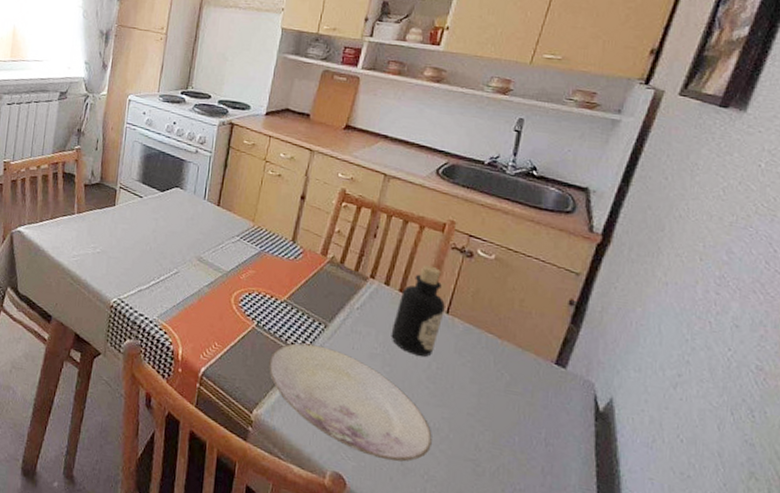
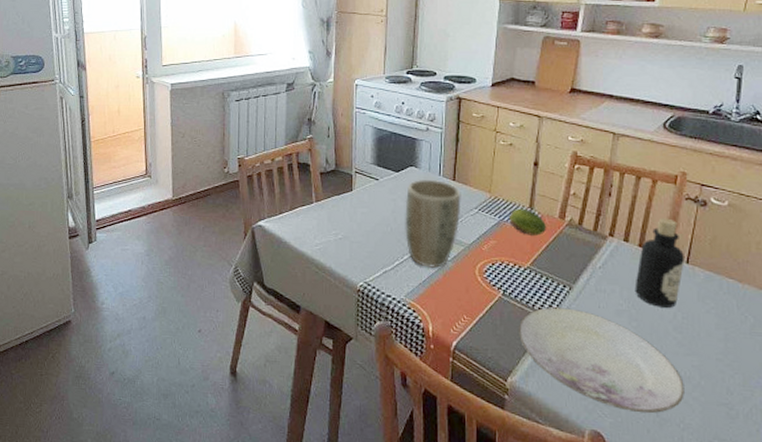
plant pot: none [163,201,224,292] -> present [405,179,461,268]
fruit: none [269,240,308,270] -> present [508,208,547,236]

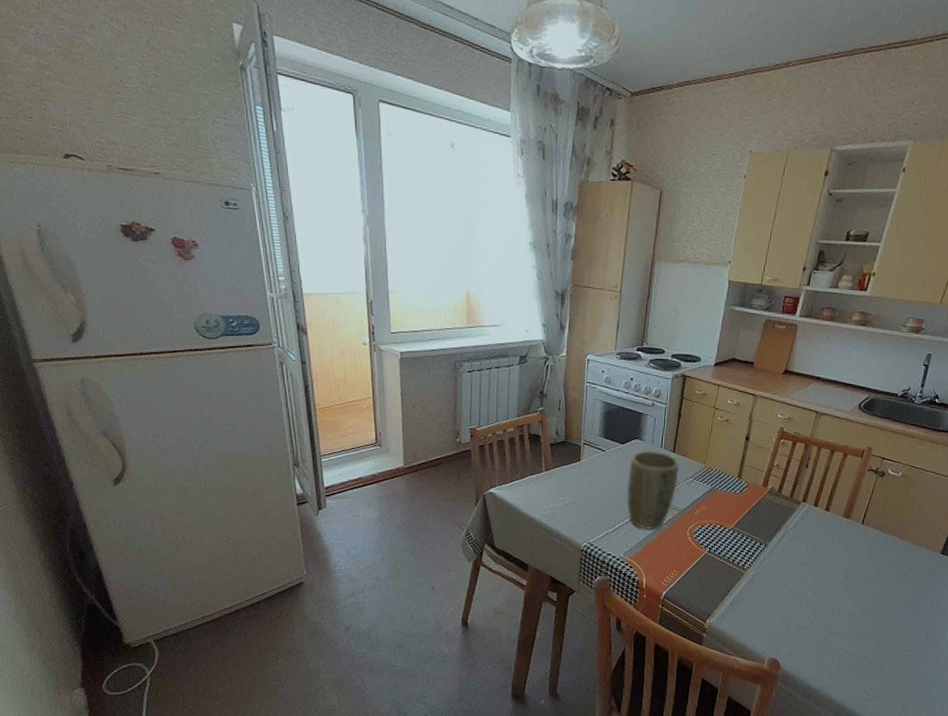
fruit: present [508,208,547,236] -> none [719,477,752,501]
plate: present [519,307,684,414] -> none [719,561,847,644]
bottle: present [634,218,684,309] -> none [817,486,861,561]

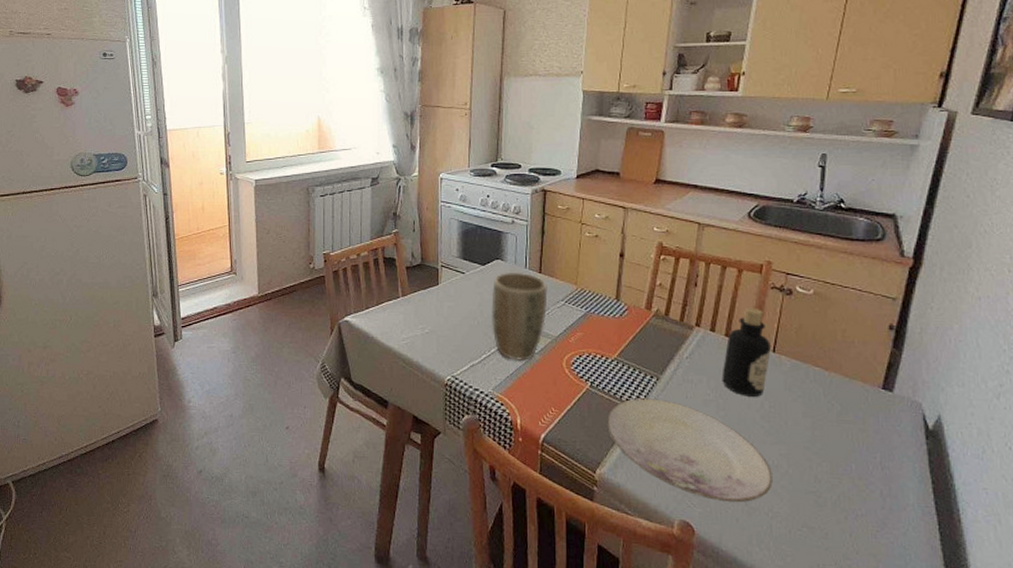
plate: none [719,561,847,644] -> present [607,398,773,503]
bottle: none [817,486,861,561] -> present [721,307,771,398]

